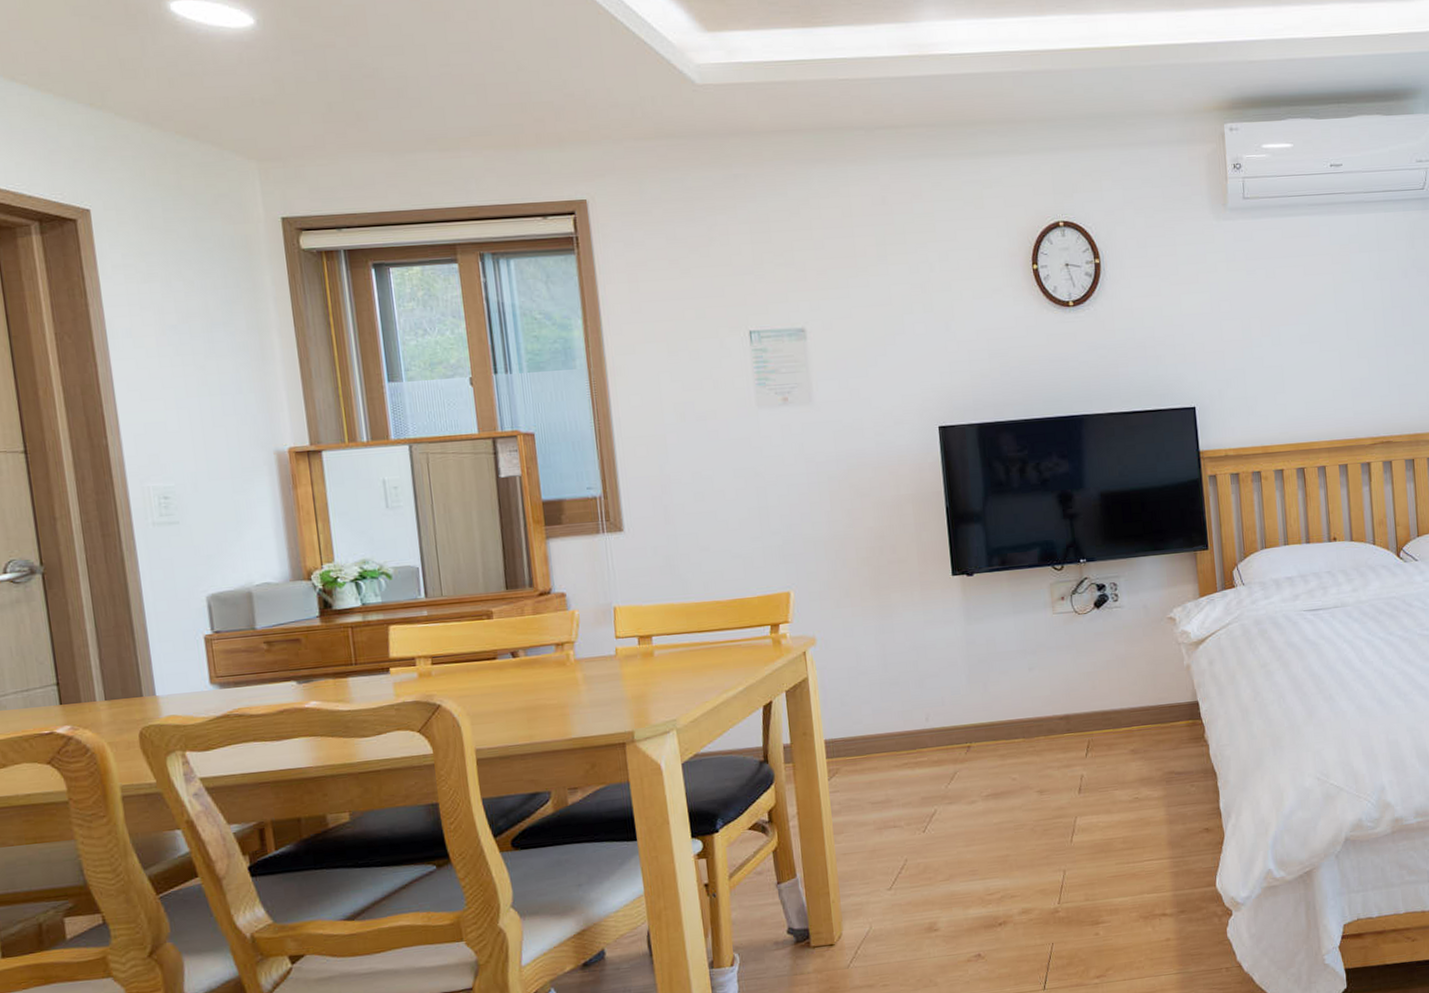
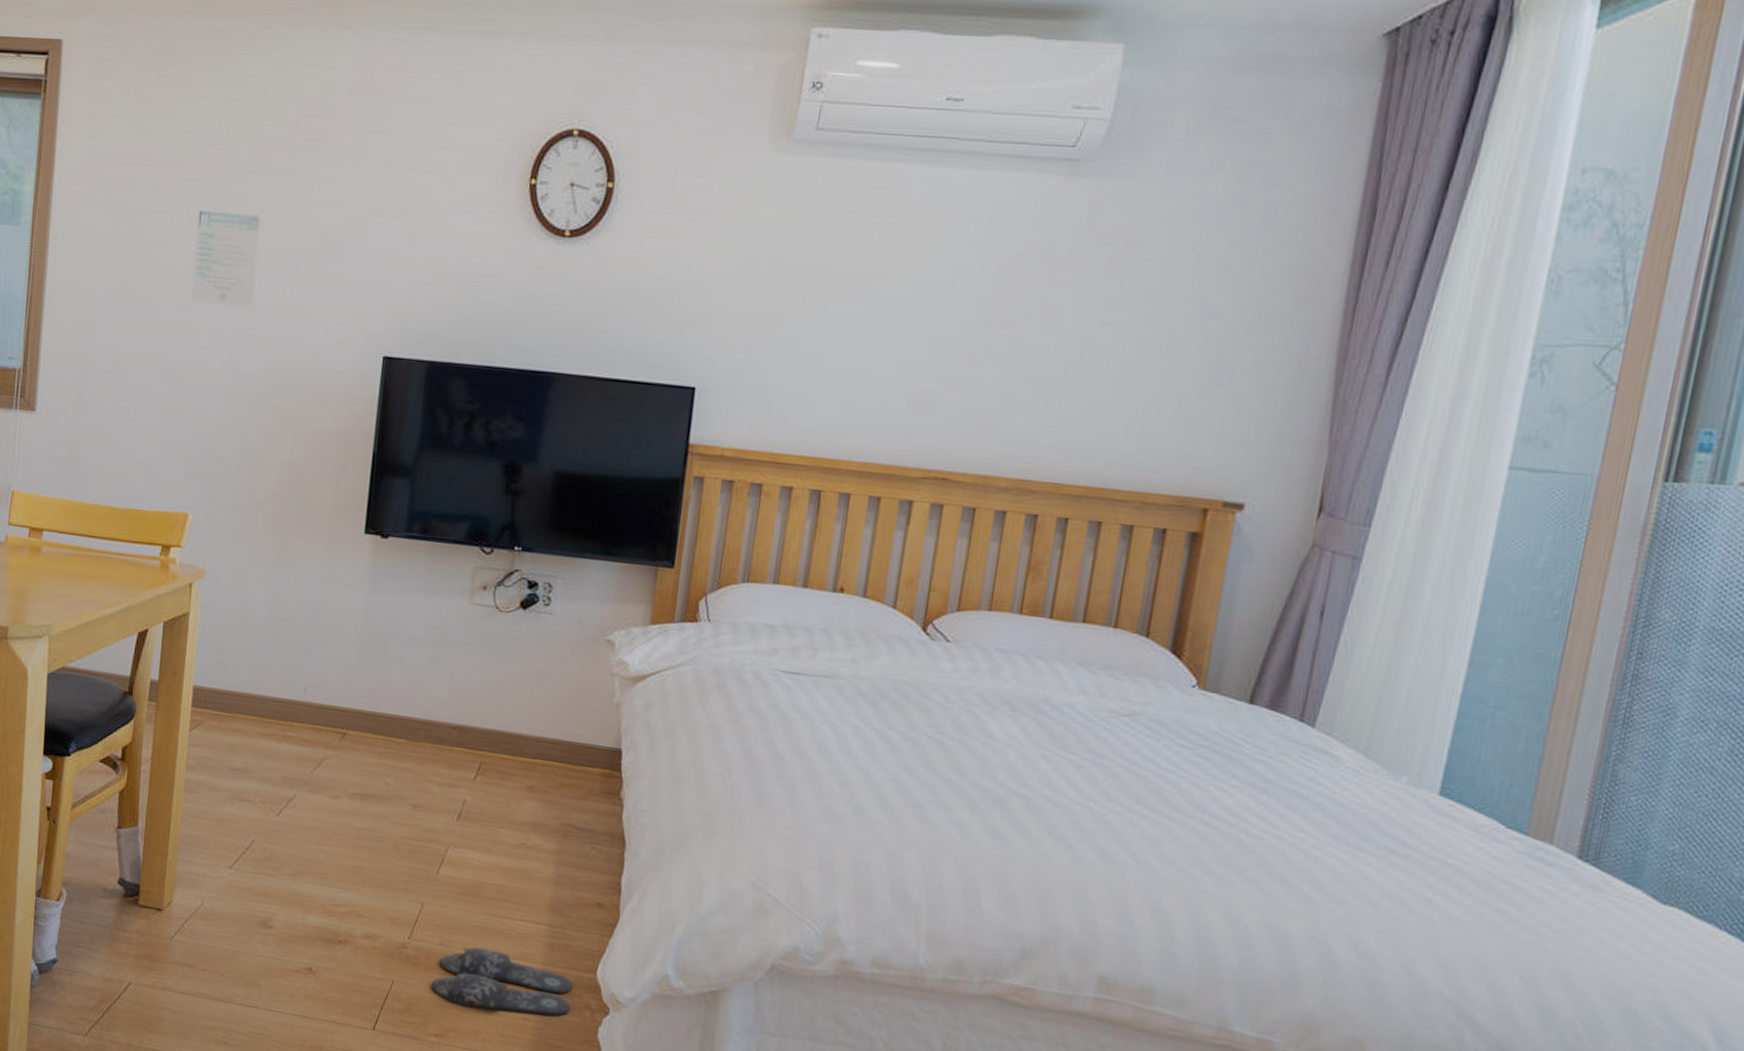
slippers: none [1085,891,1201,946] -> present [431,947,573,1016]

